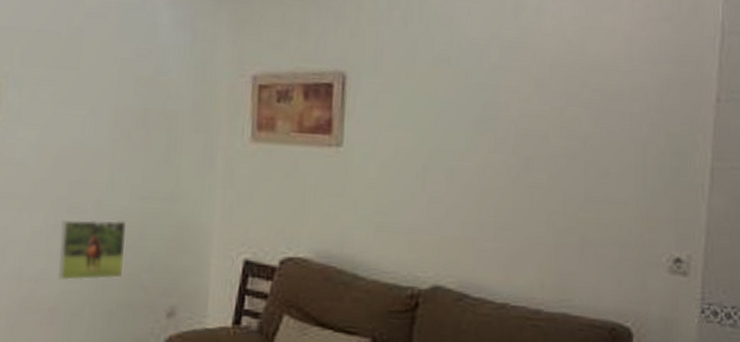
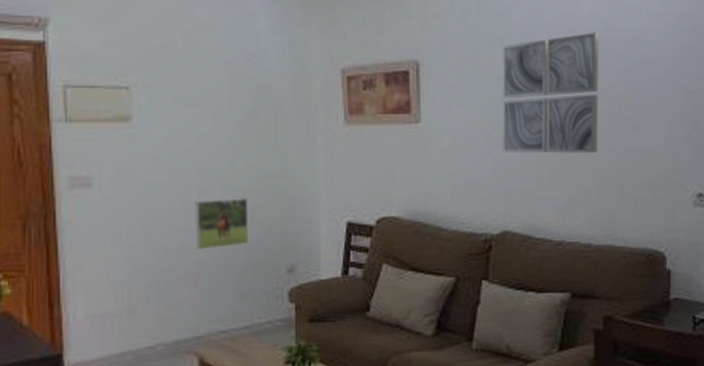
wall art: none [439,53,563,200] -> present [502,31,600,154]

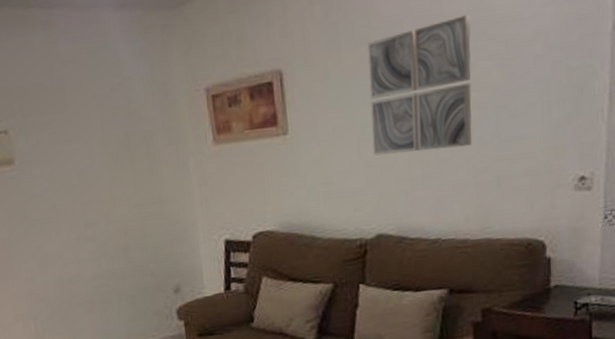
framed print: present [195,197,249,251] -> none [82,225,136,279]

